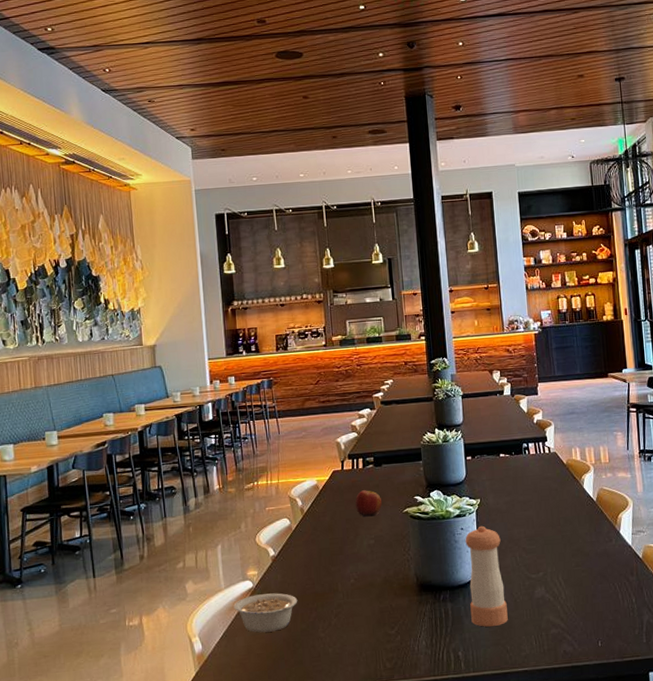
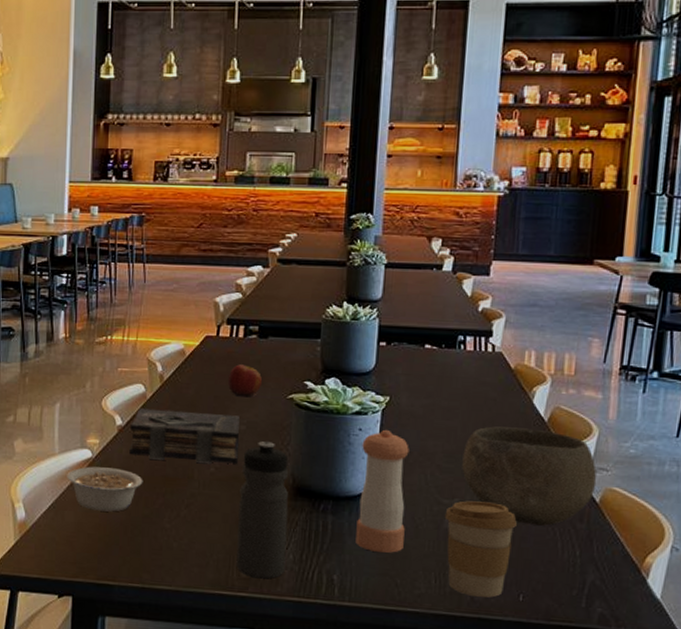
book: none [282,533,371,581] -> present [129,408,240,465]
water bottle: none [375,550,421,667] -> present [236,441,289,579]
coffee cup: none [534,571,587,650] -> present [444,501,517,598]
bowl: none [540,508,638,584] -> present [462,426,597,526]

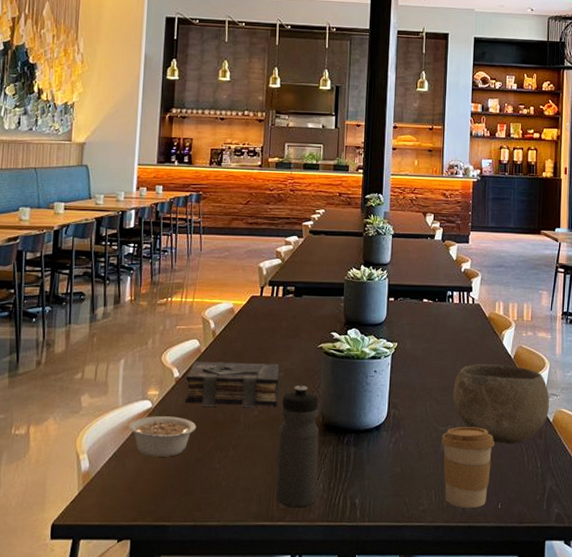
apple: present [227,364,262,397] -> none [269,320,297,348]
pepper shaker: present [355,429,409,553] -> none [373,370,413,476]

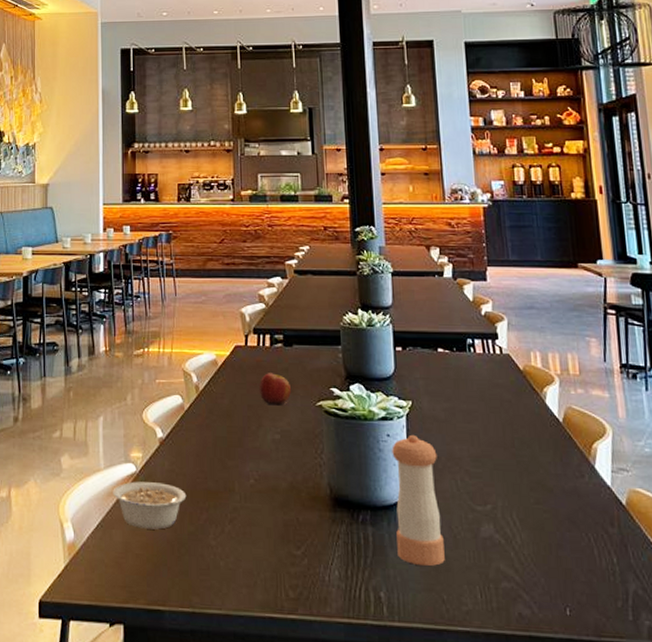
book: present [185,361,279,408] -> none [171,420,275,476]
apple: none [269,320,297,348] -> present [258,373,291,406]
water bottle: present [275,386,320,508] -> none [280,450,332,599]
pepper shaker: none [373,370,413,476] -> present [392,434,445,566]
coffee cup: present [441,427,494,509] -> none [480,507,551,613]
bowl: present [453,364,550,444] -> none [488,428,620,532]

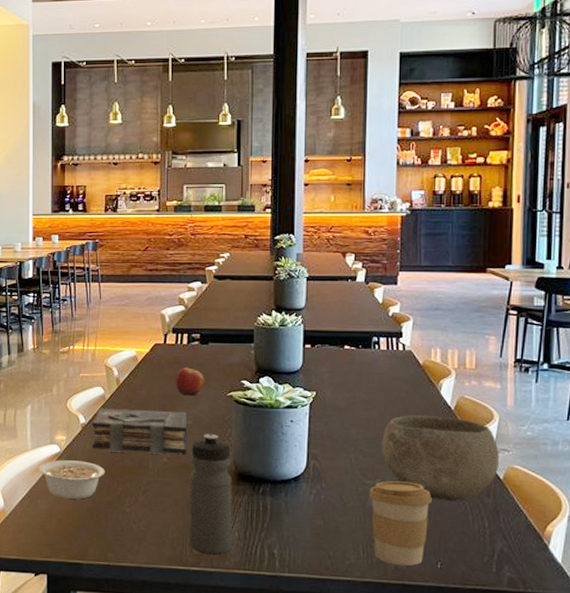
book: none [171,420,275,476] -> present [92,408,187,455]
water bottle: none [280,450,332,599] -> present [189,434,233,555]
pepper shaker: present [392,434,445,566] -> none [292,420,335,529]
coffee cup: none [480,507,551,613] -> present [368,481,432,566]
bowl: none [488,428,620,532] -> present [382,415,500,501]

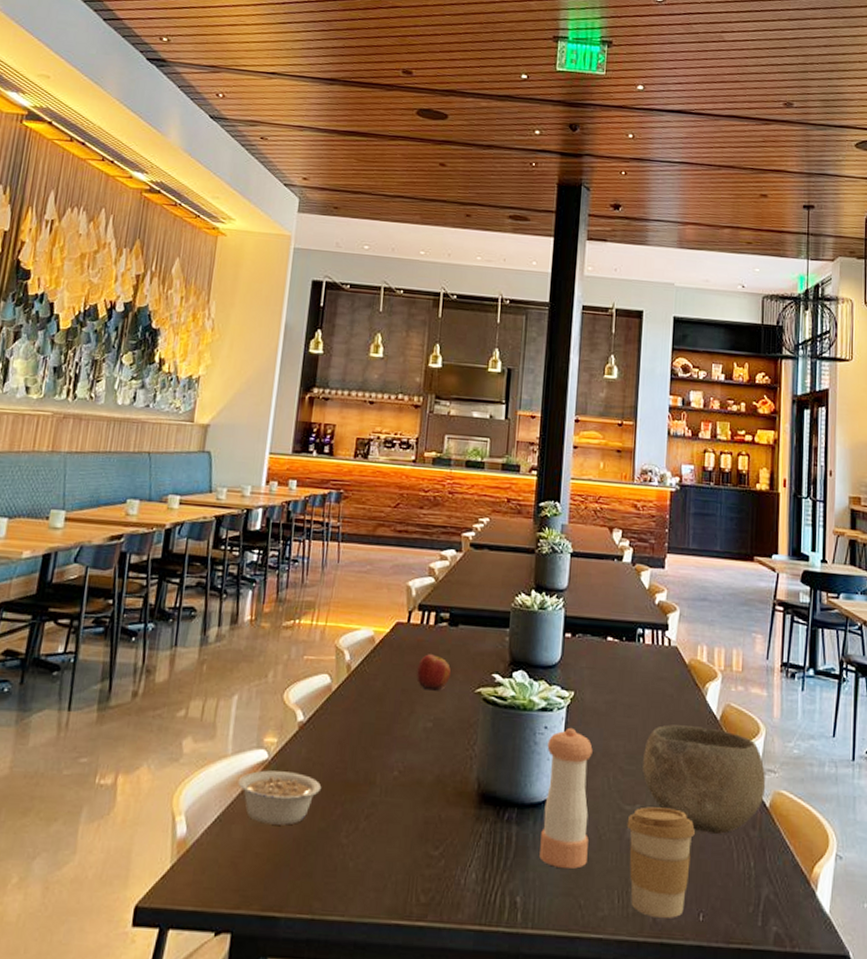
book: present [92,408,187,455] -> none [309,702,427,767]
water bottle: present [189,434,233,555] -> none [415,740,474,904]
pepper shaker: none [292,420,335,529] -> present [539,727,593,869]

